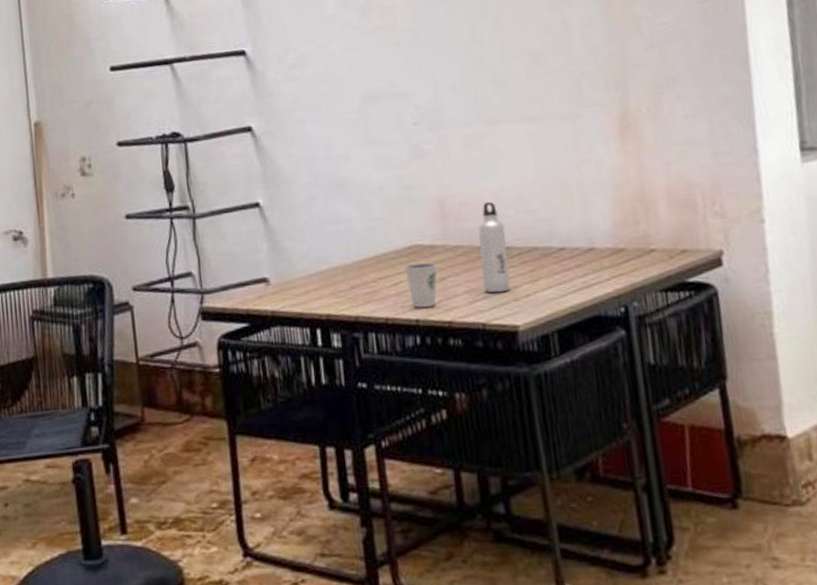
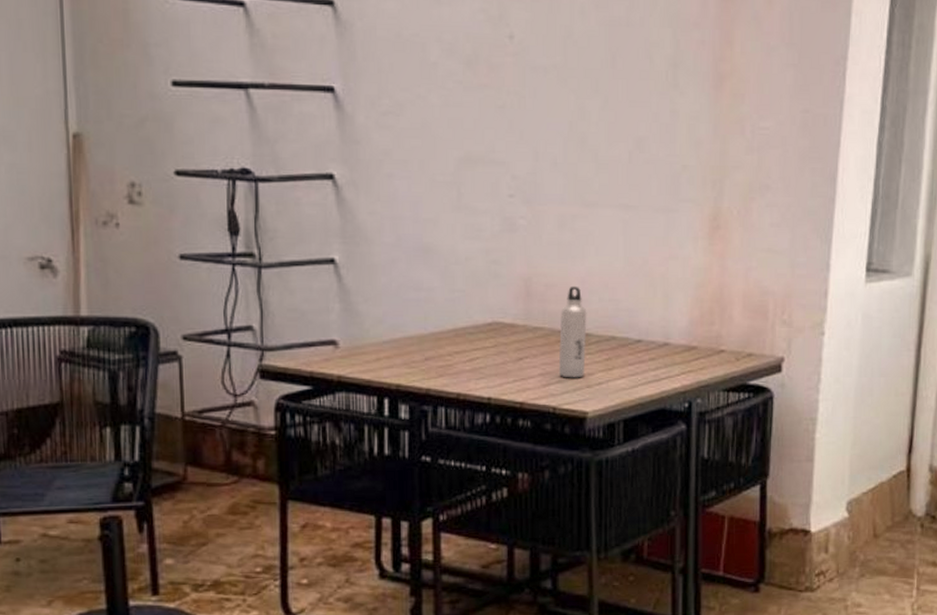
dixie cup: present [405,262,438,308] -> none [483,340,516,386]

